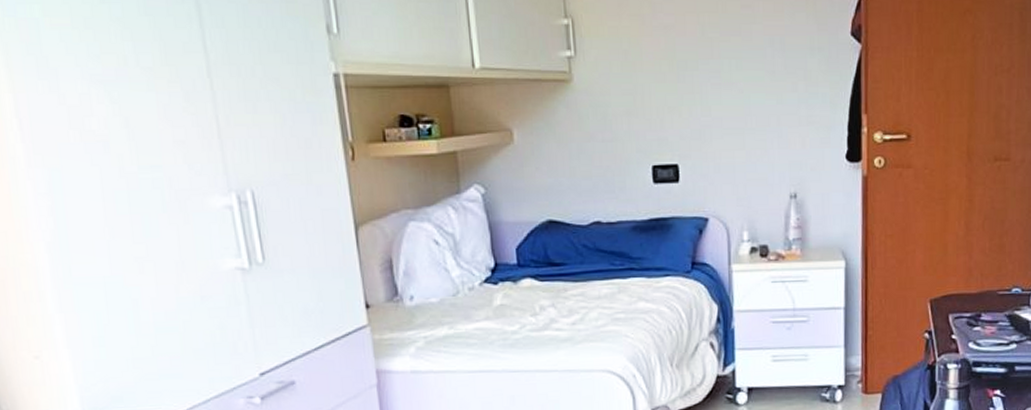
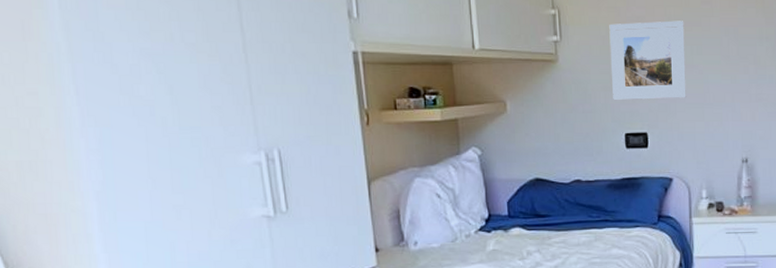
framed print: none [632,29,724,127] -> present [609,20,686,101]

